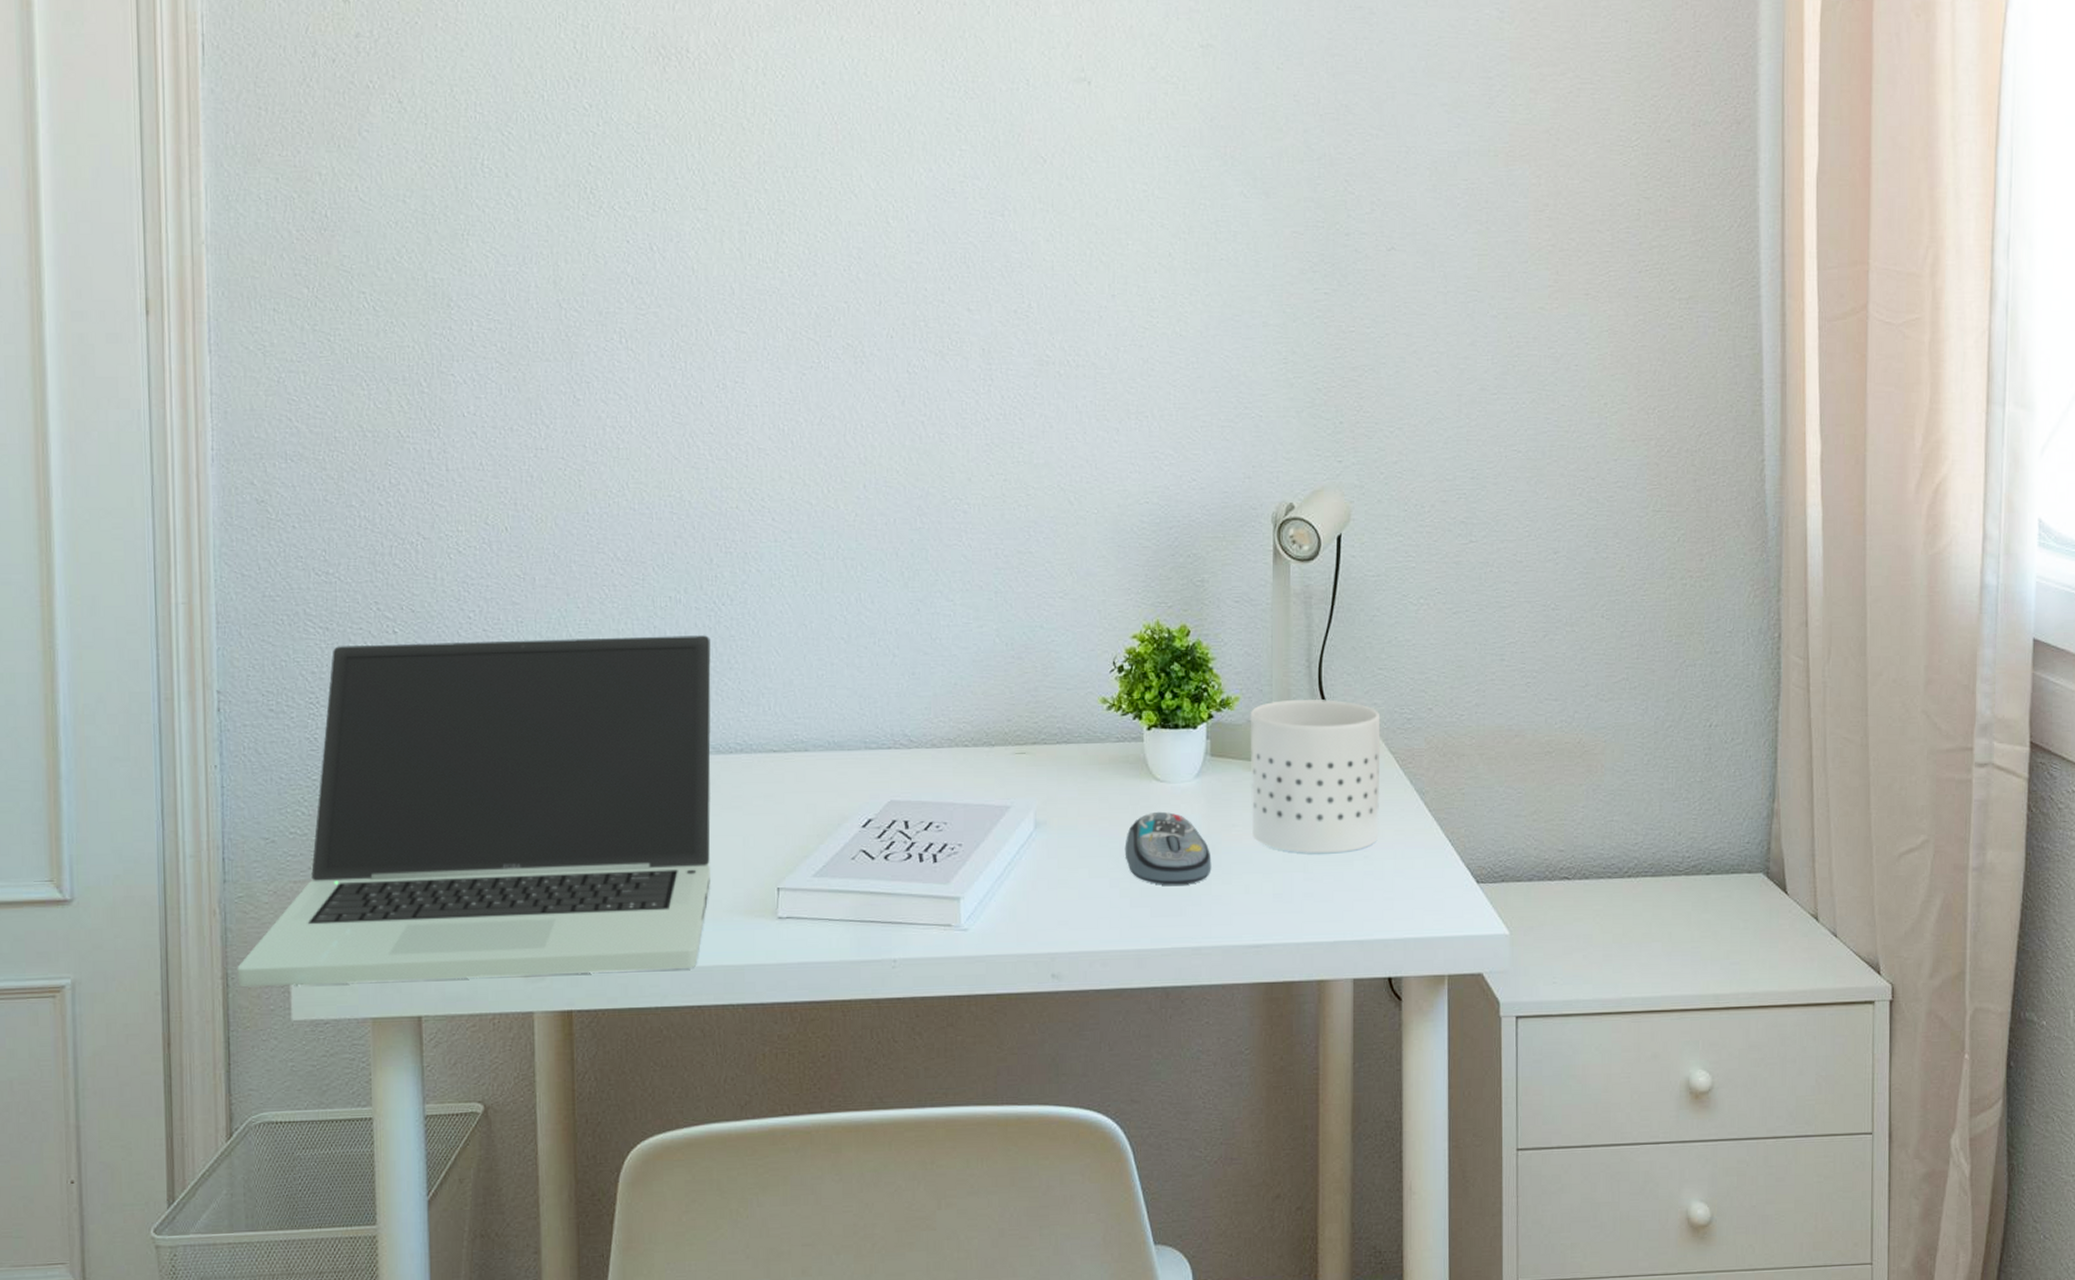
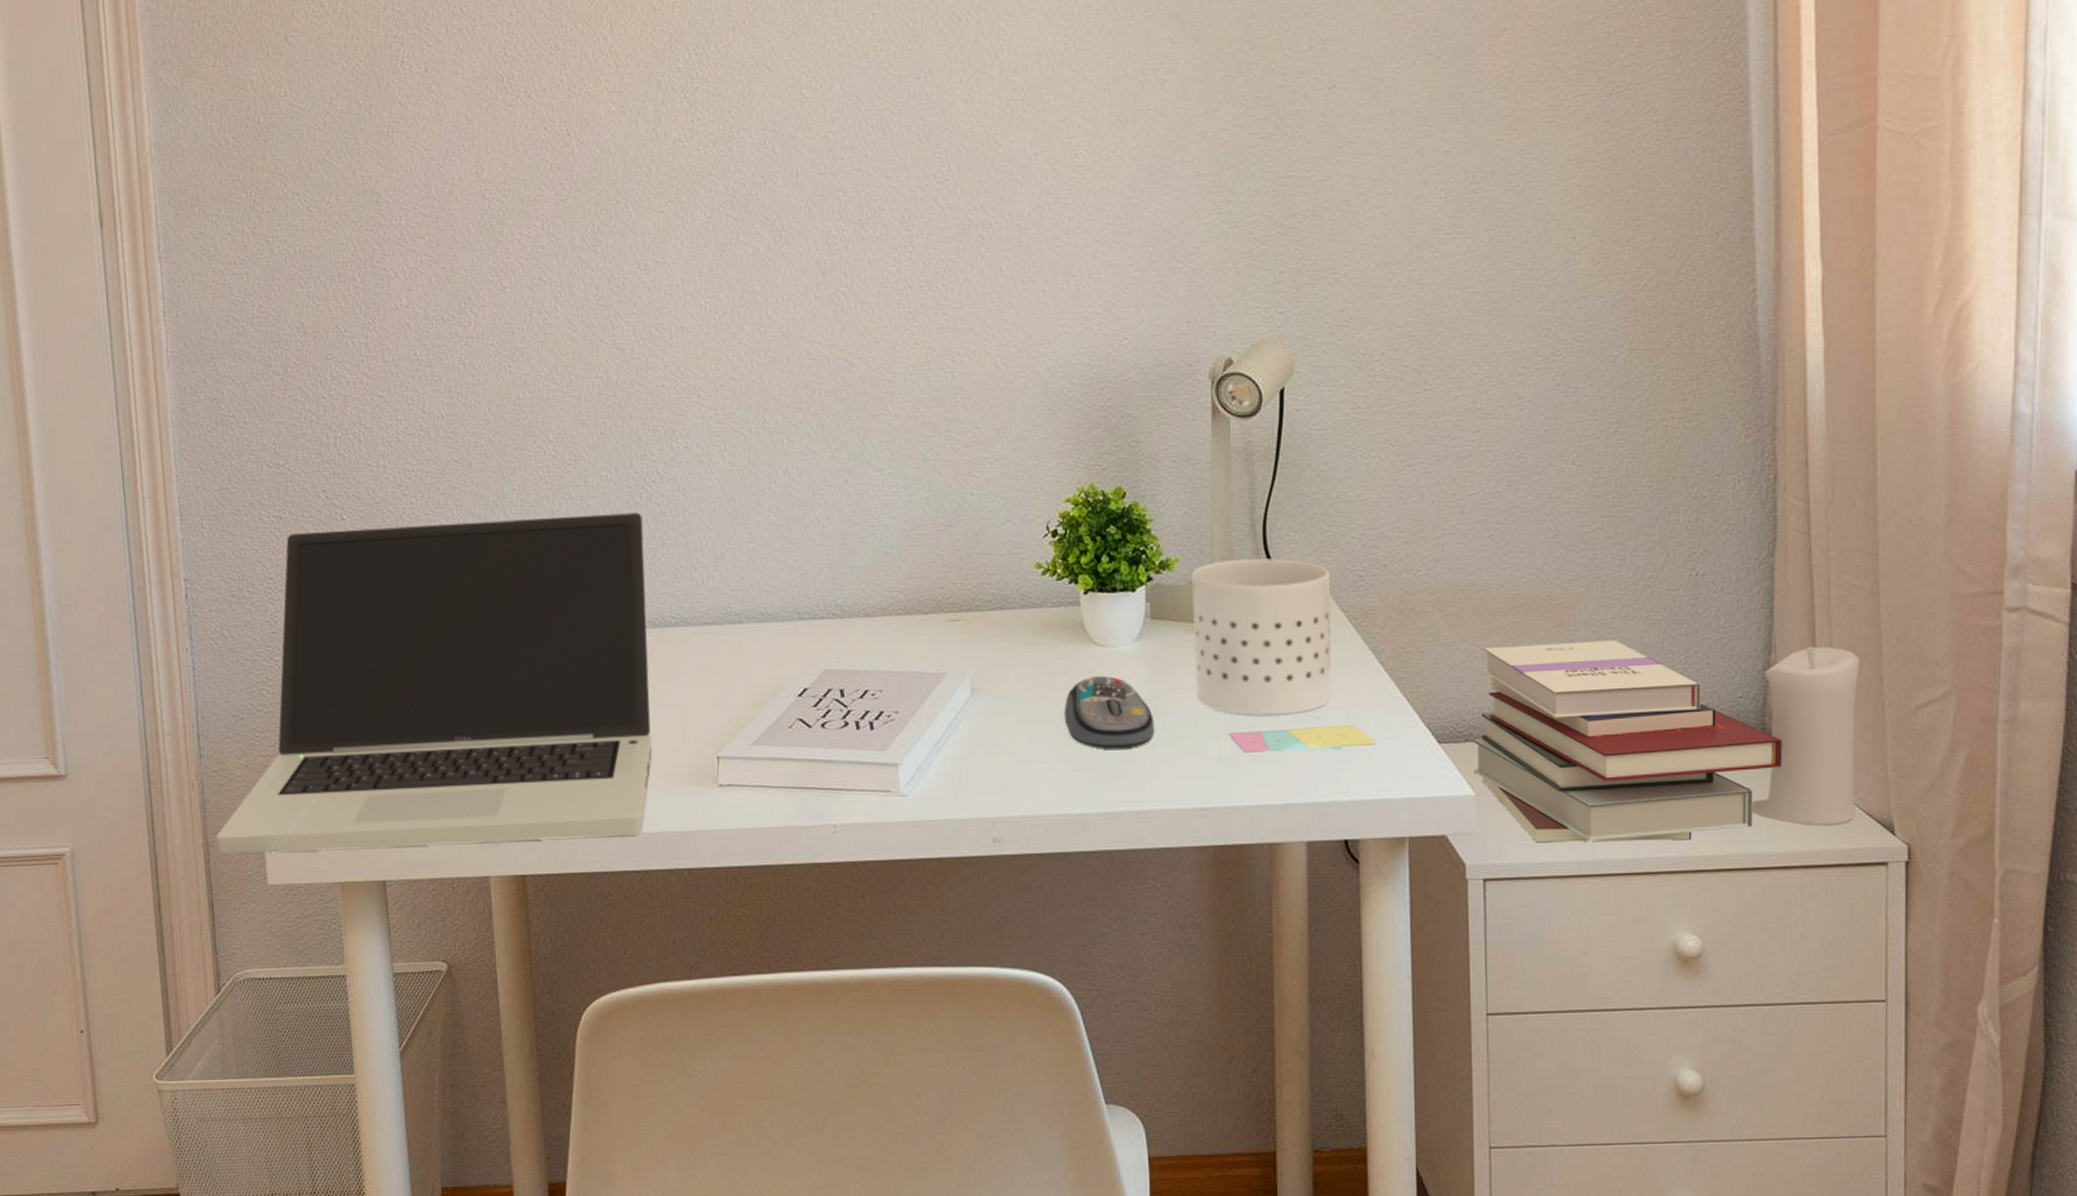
sticky notes: none [1282,863,1422,890] -> present [1228,724,1378,753]
books: none [1508,786,1784,981] -> present [1472,640,1783,843]
candle: none [1757,795,1851,966] -> present [1752,646,1860,826]

